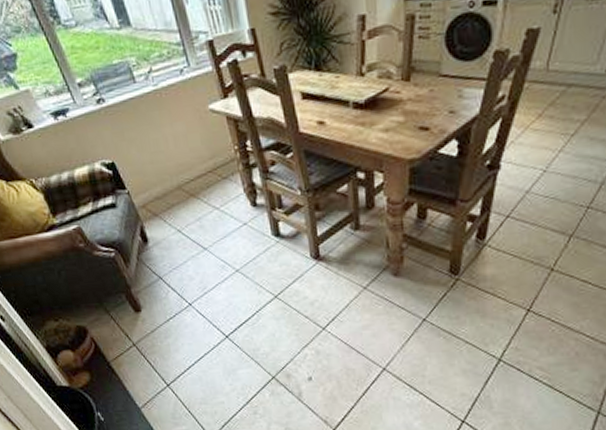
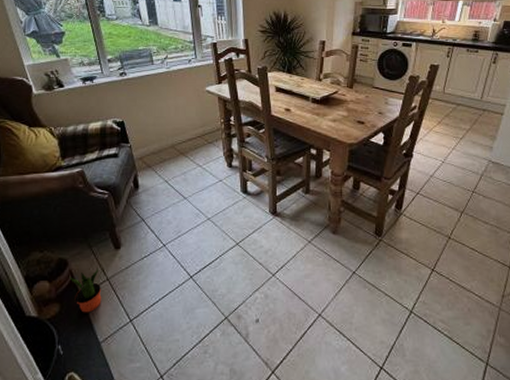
potted plant: none [92,333,133,380] -> present [69,267,102,313]

